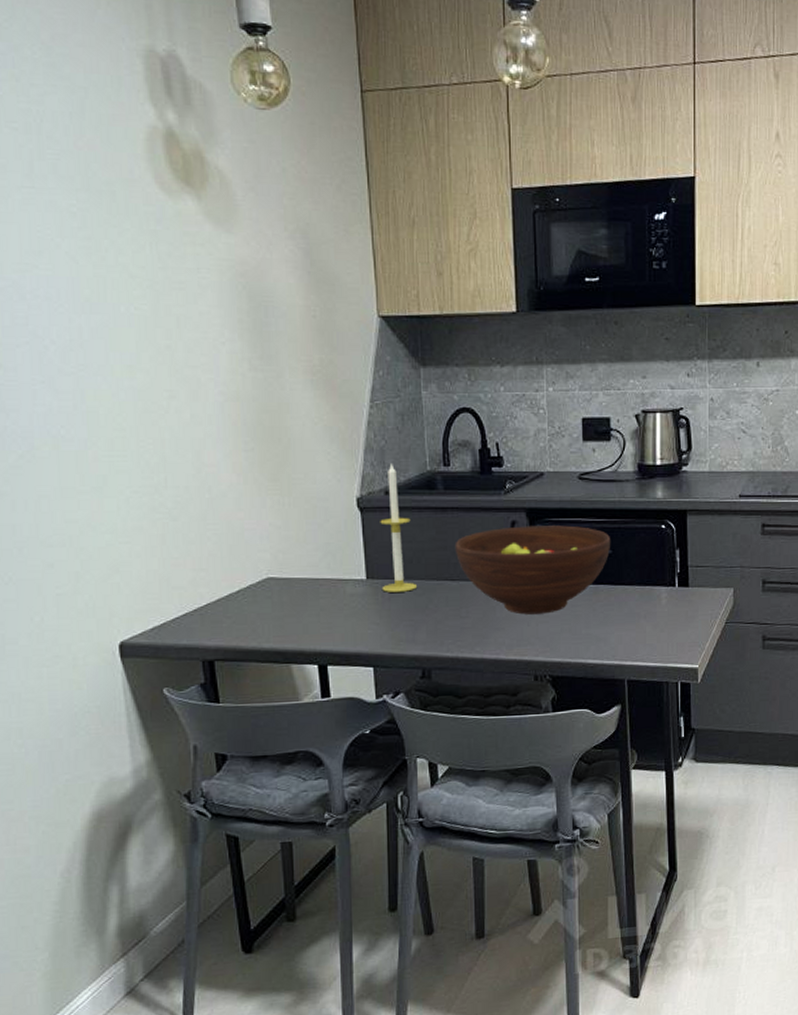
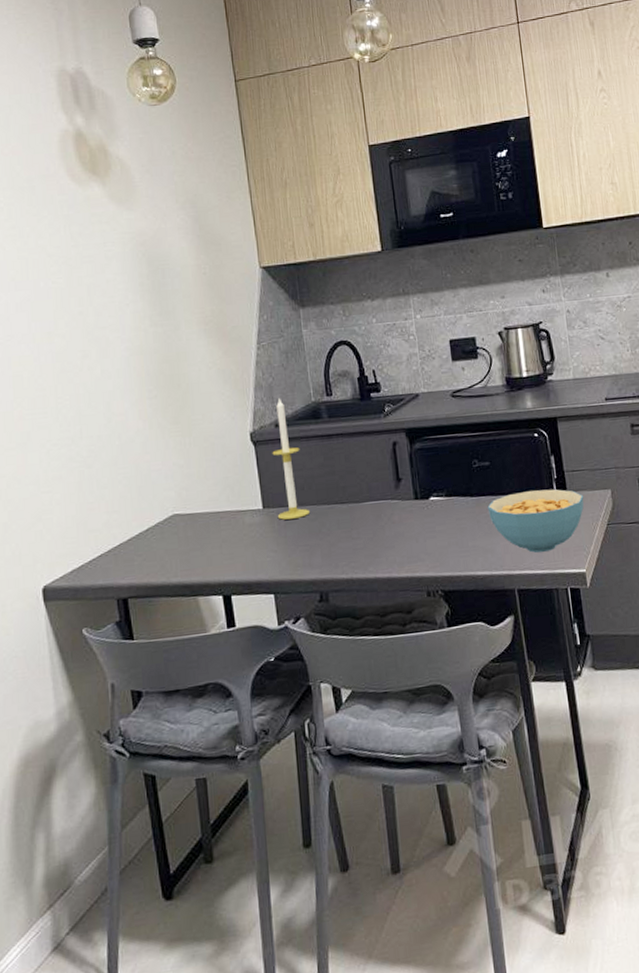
fruit bowl: present [454,525,611,615] -> none [342,441,488,532]
cereal bowl: none [605,583,705,645] -> present [487,488,584,553]

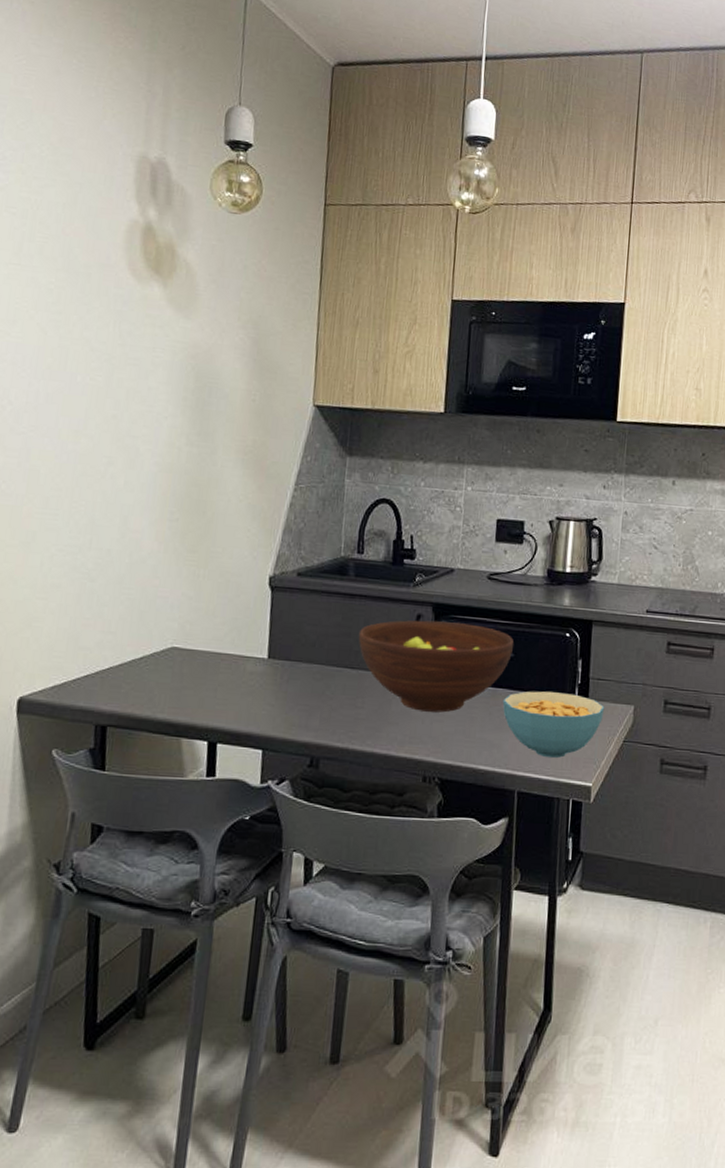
candle: present [272,397,311,520] -> none [281,545,319,676]
fruit bowl: none [342,441,488,532] -> present [358,620,514,713]

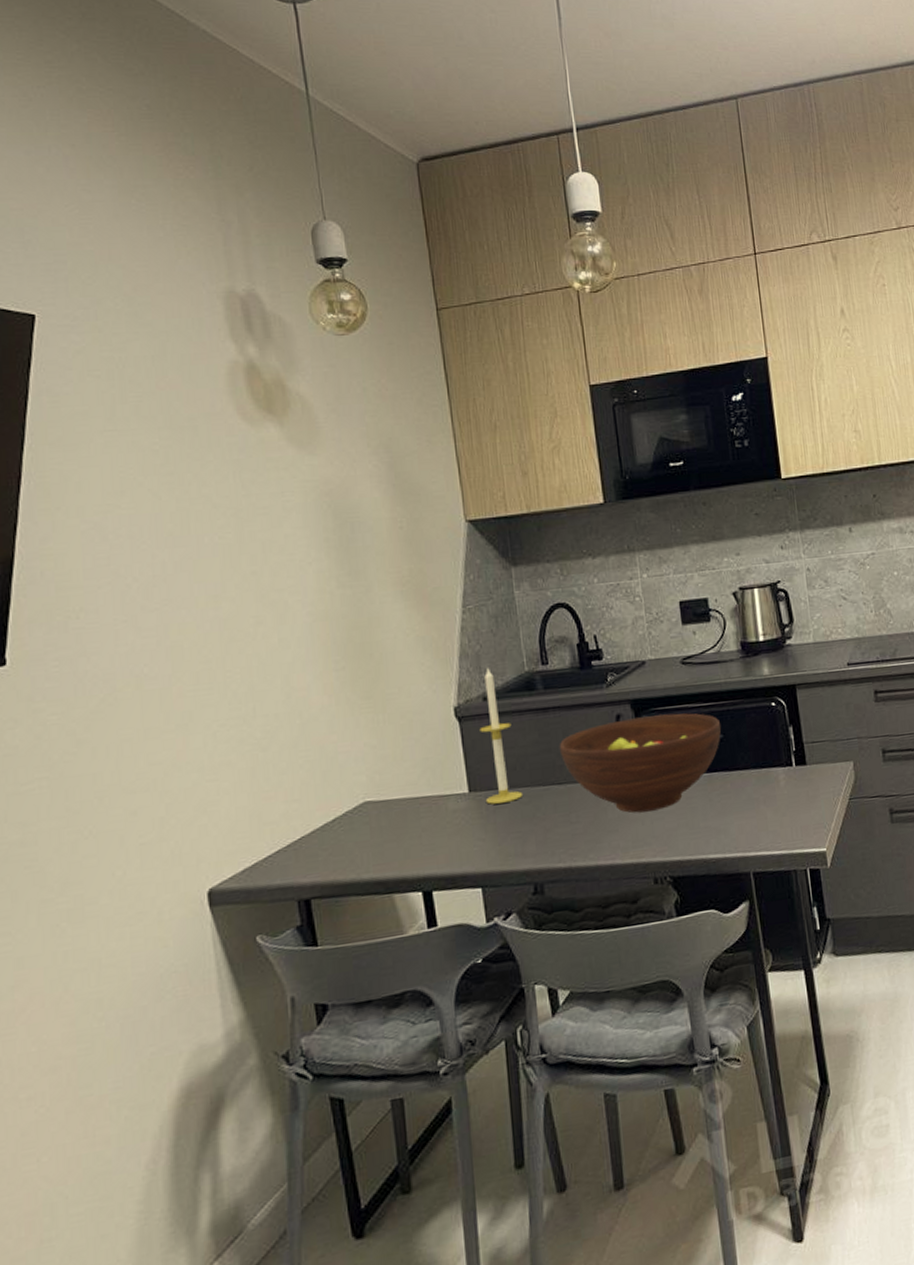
candle: none [281,545,319,676] -> present [479,667,524,804]
cereal bowl: present [502,691,605,758] -> none [720,762,825,832]

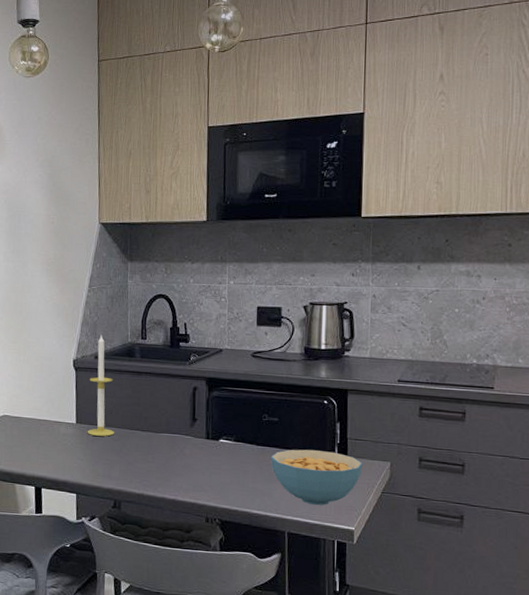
fruit bowl: present [559,713,722,813] -> none [146,391,278,467]
cereal bowl: none [720,762,825,832] -> present [270,449,363,505]

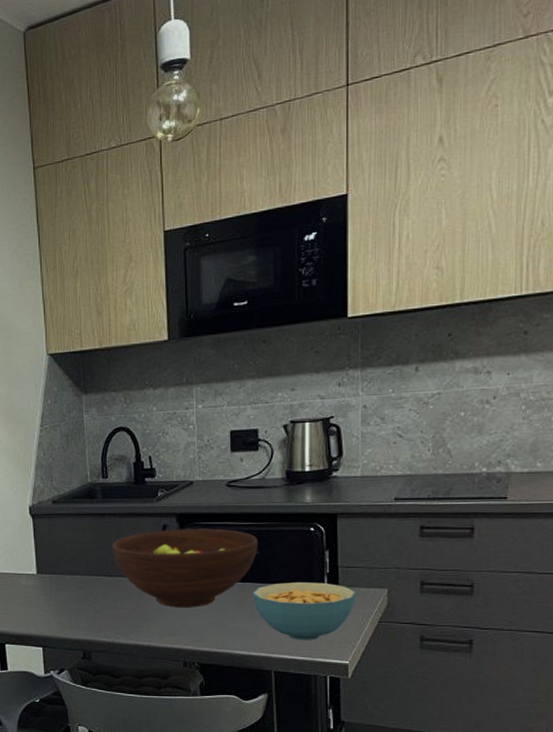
candle: present [87,334,115,437] -> none [48,476,80,585]
fruit bowl: none [146,391,278,467] -> present [112,528,259,608]

